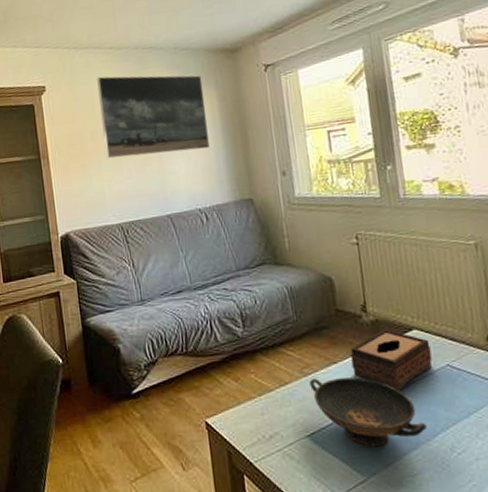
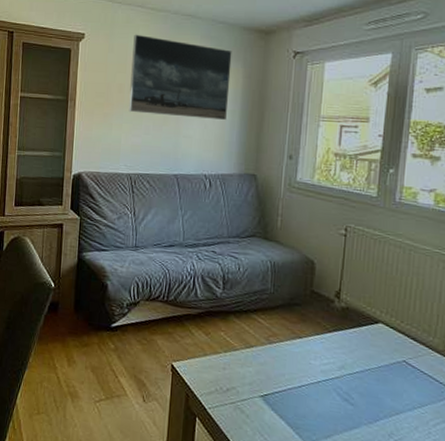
decorative bowl: present [309,377,427,447] -> none [273,347,372,420]
tissue box: present [350,329,433,390] -> none [314,317,392,374]

